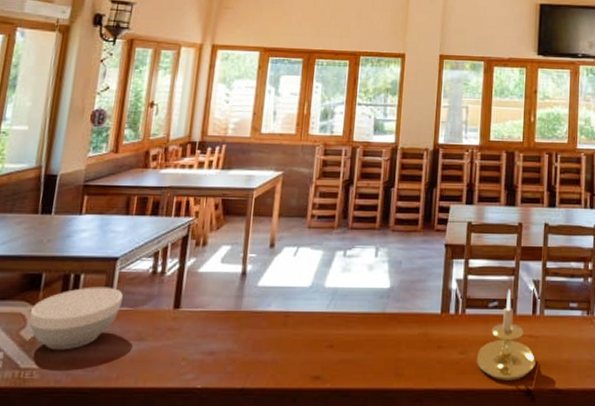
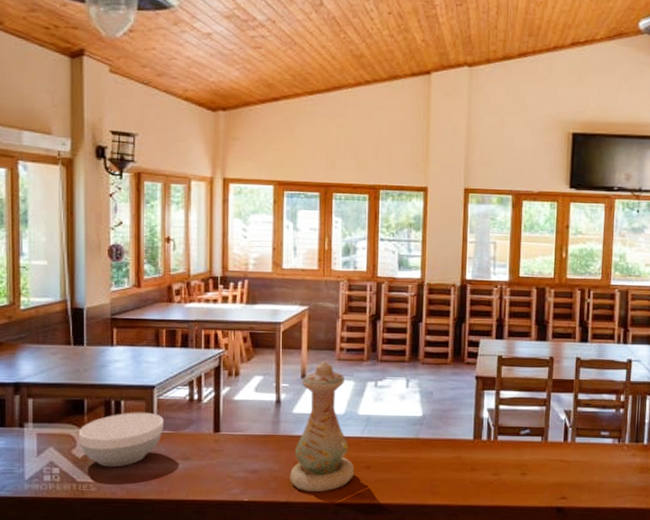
vase: none [248,228,317,376] -> present [290,360,355,492]
candle holder: present [477,289,536,381] -> none [510,419,568,499]

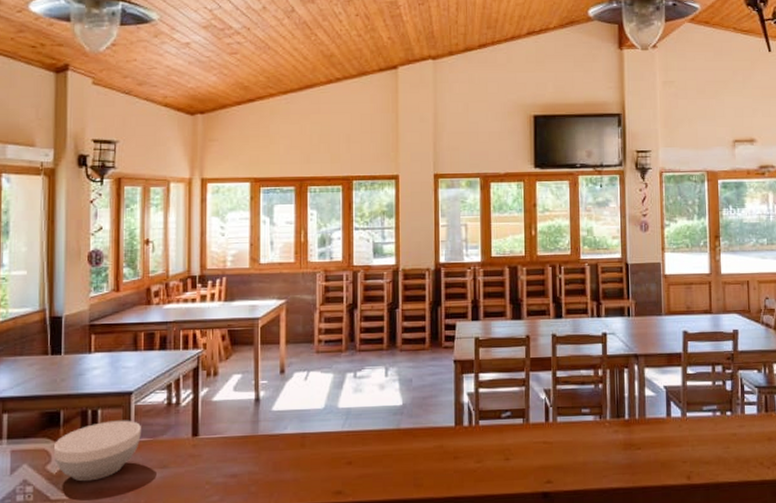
vase: present [290,360,355,492] -> none [270,354,336,494]

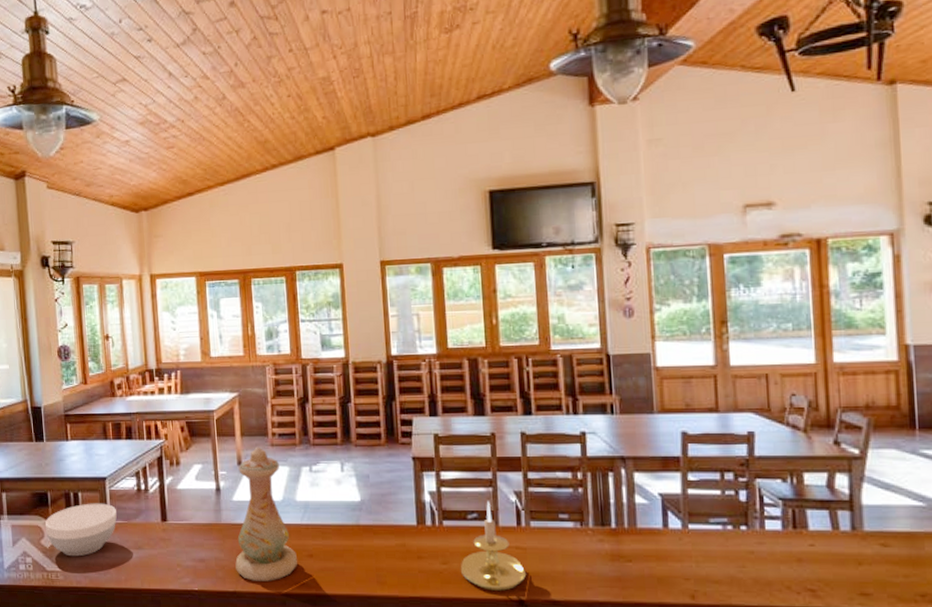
vase: none [270,354,336,494] -> present [235,446,298,581]
candle holder: none [494,400,552,485] -> present [461,501,527,591]

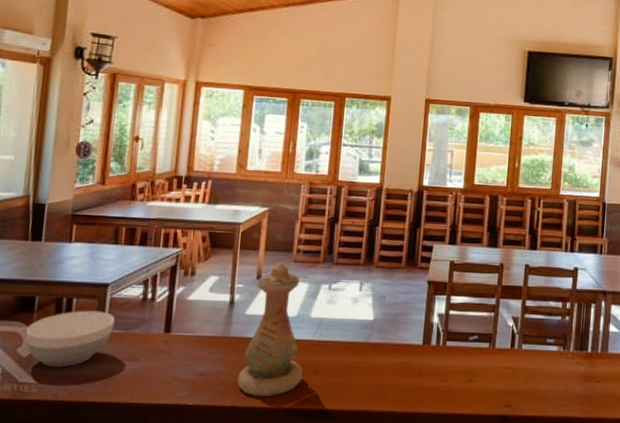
candle holder: present [461,501,527,591] -> none [456,325,513,407]

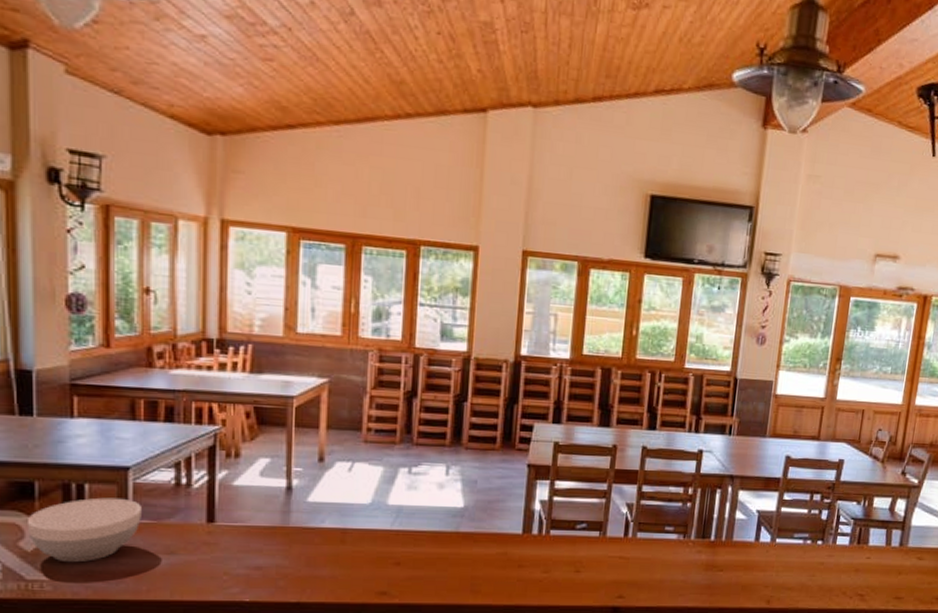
vase: present [237,262,303,397] -> none [302,442,382,591]

